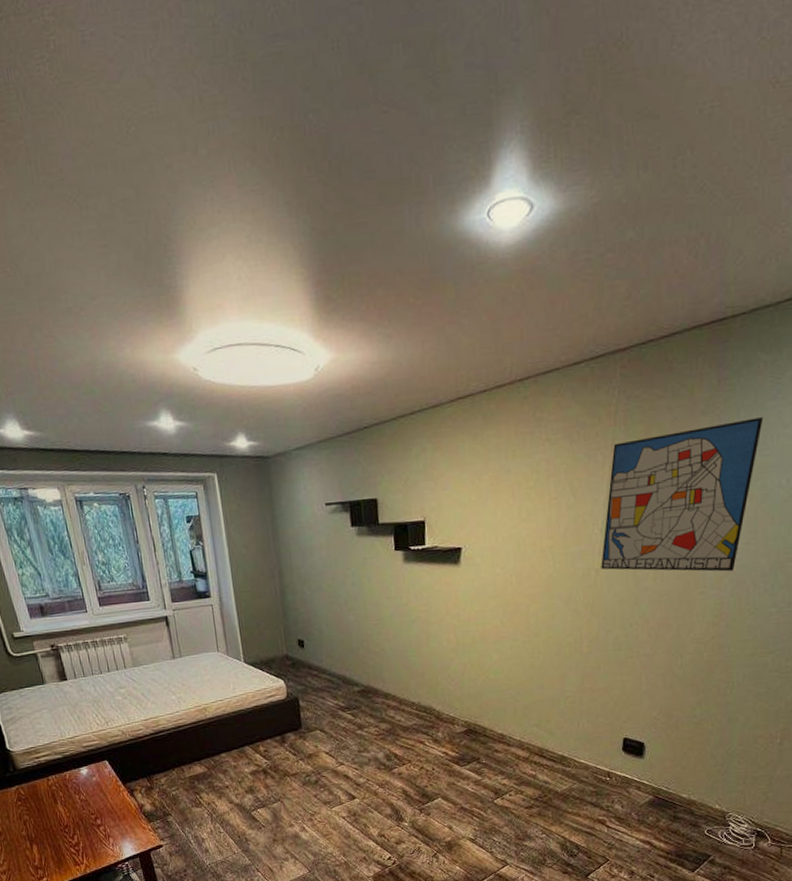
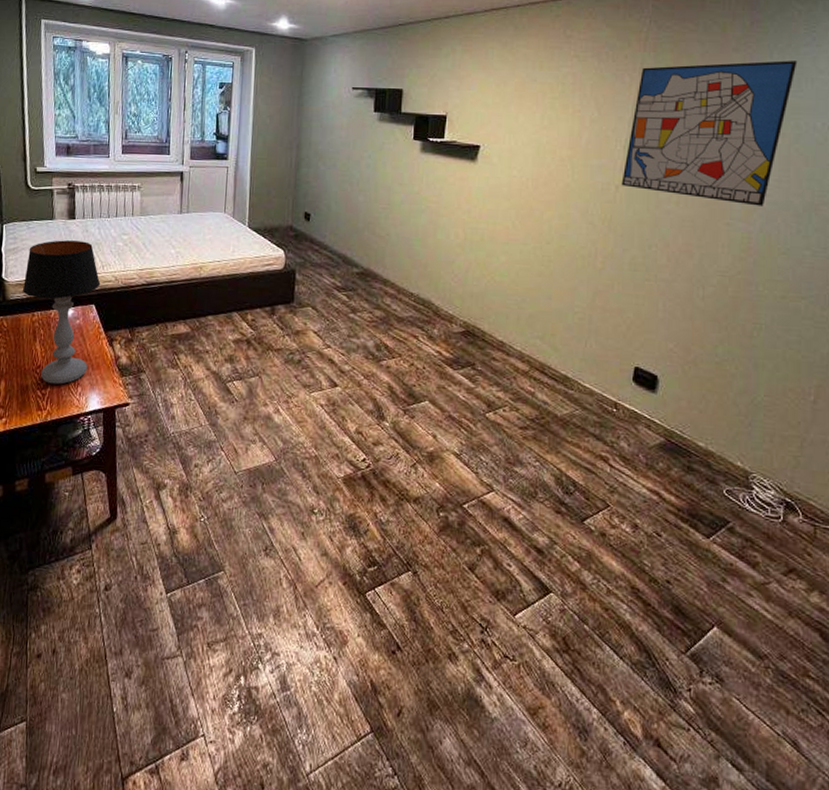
table lamp: none [27,701,115,840] -> present [22,240,101,385]

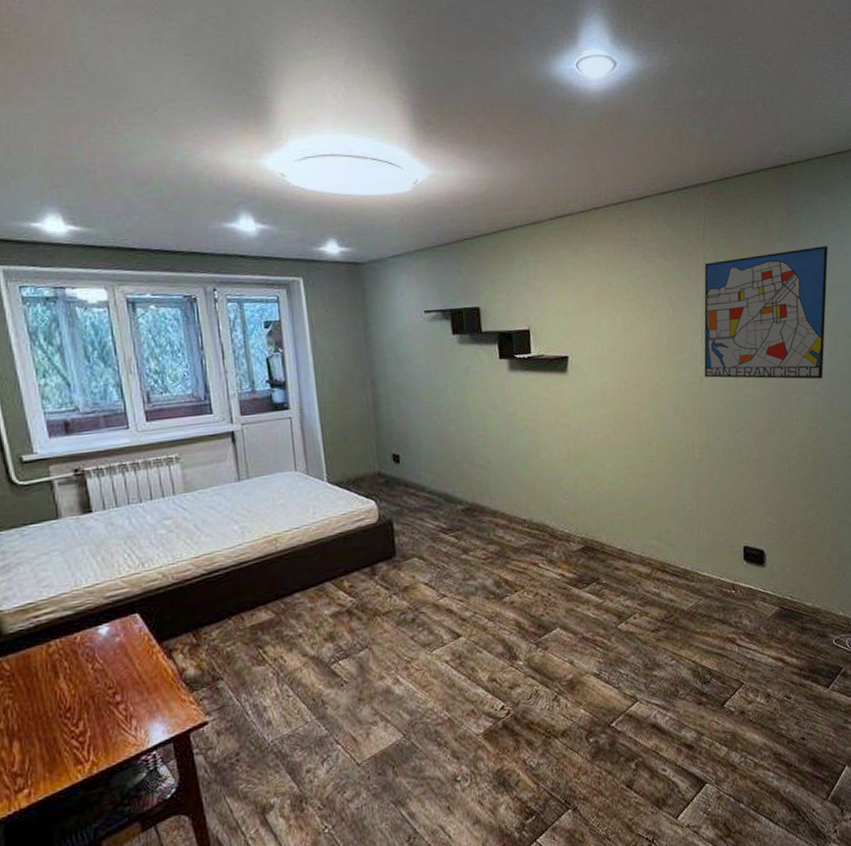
table lamp: present [22,240,101,385] -> none [25,537,143,727]

